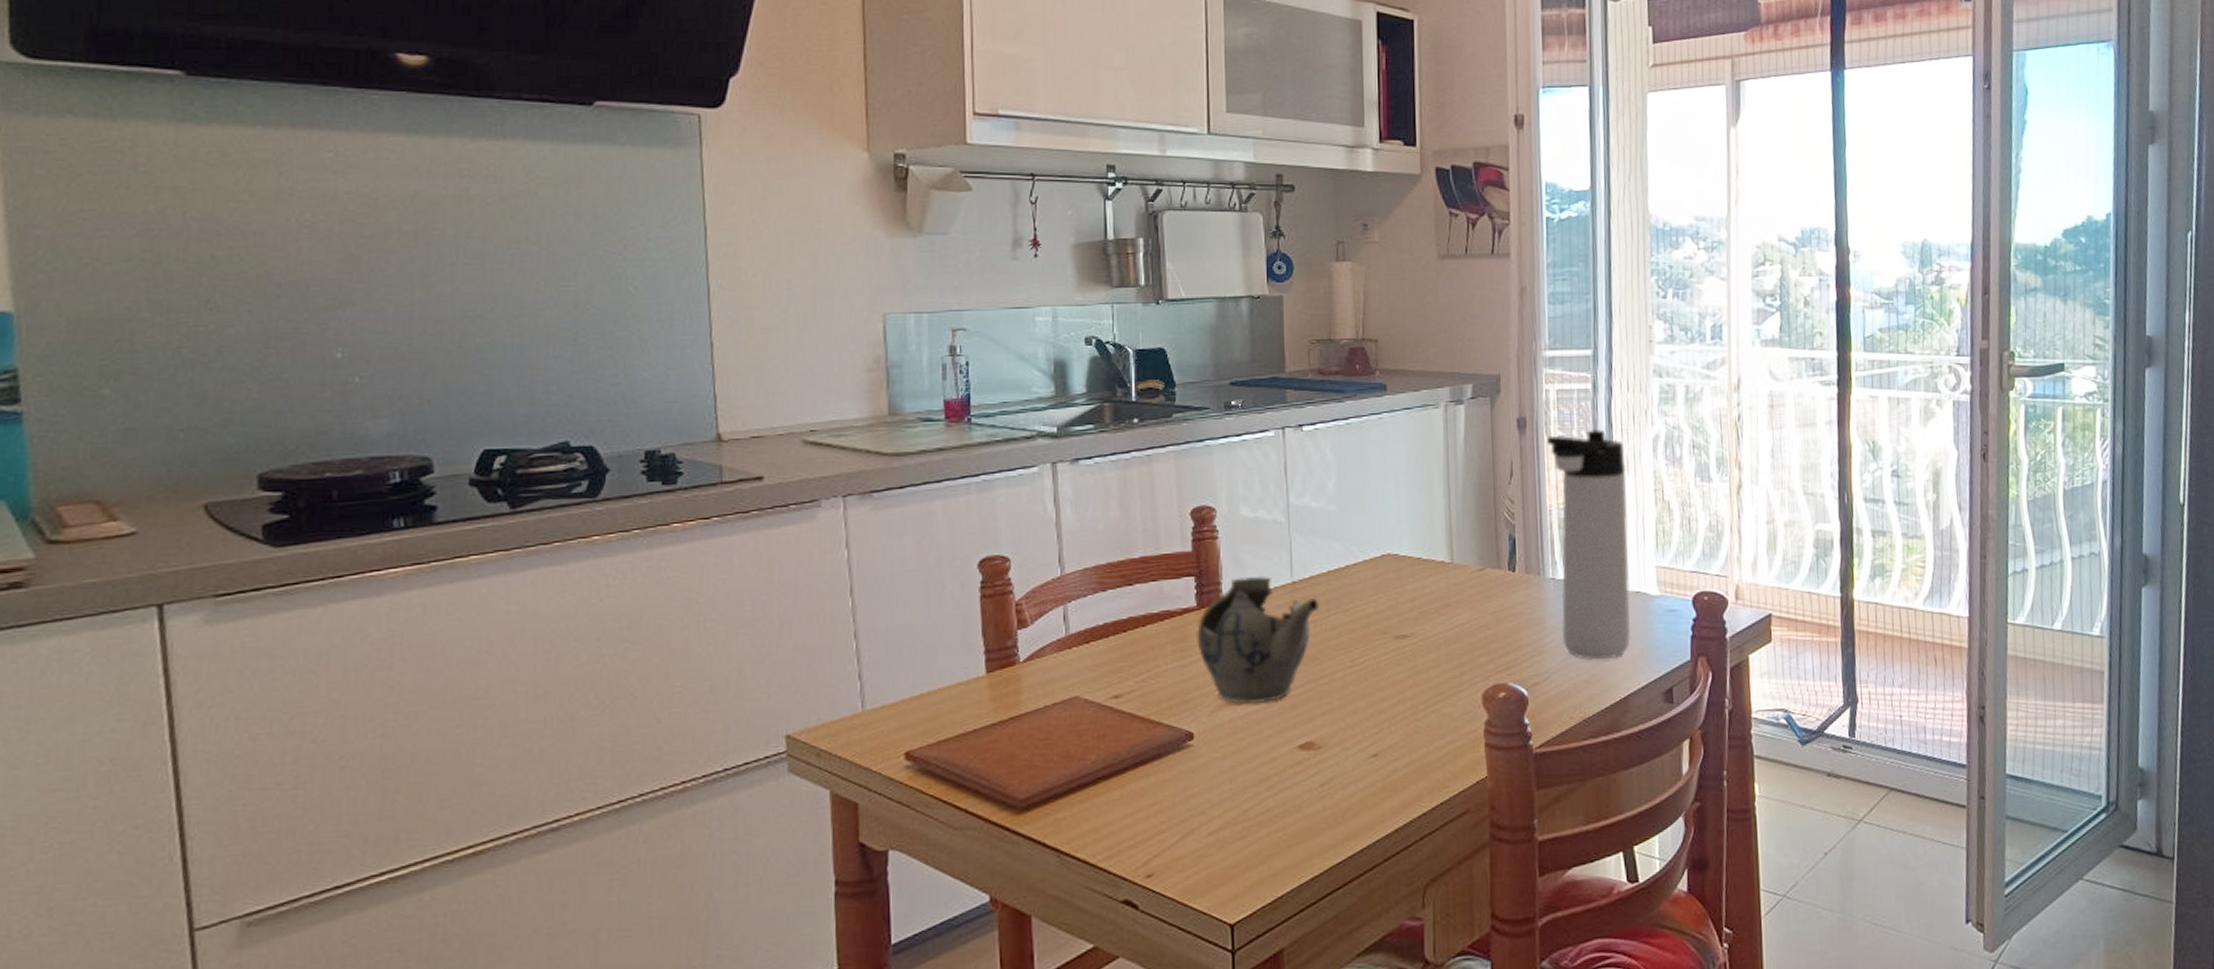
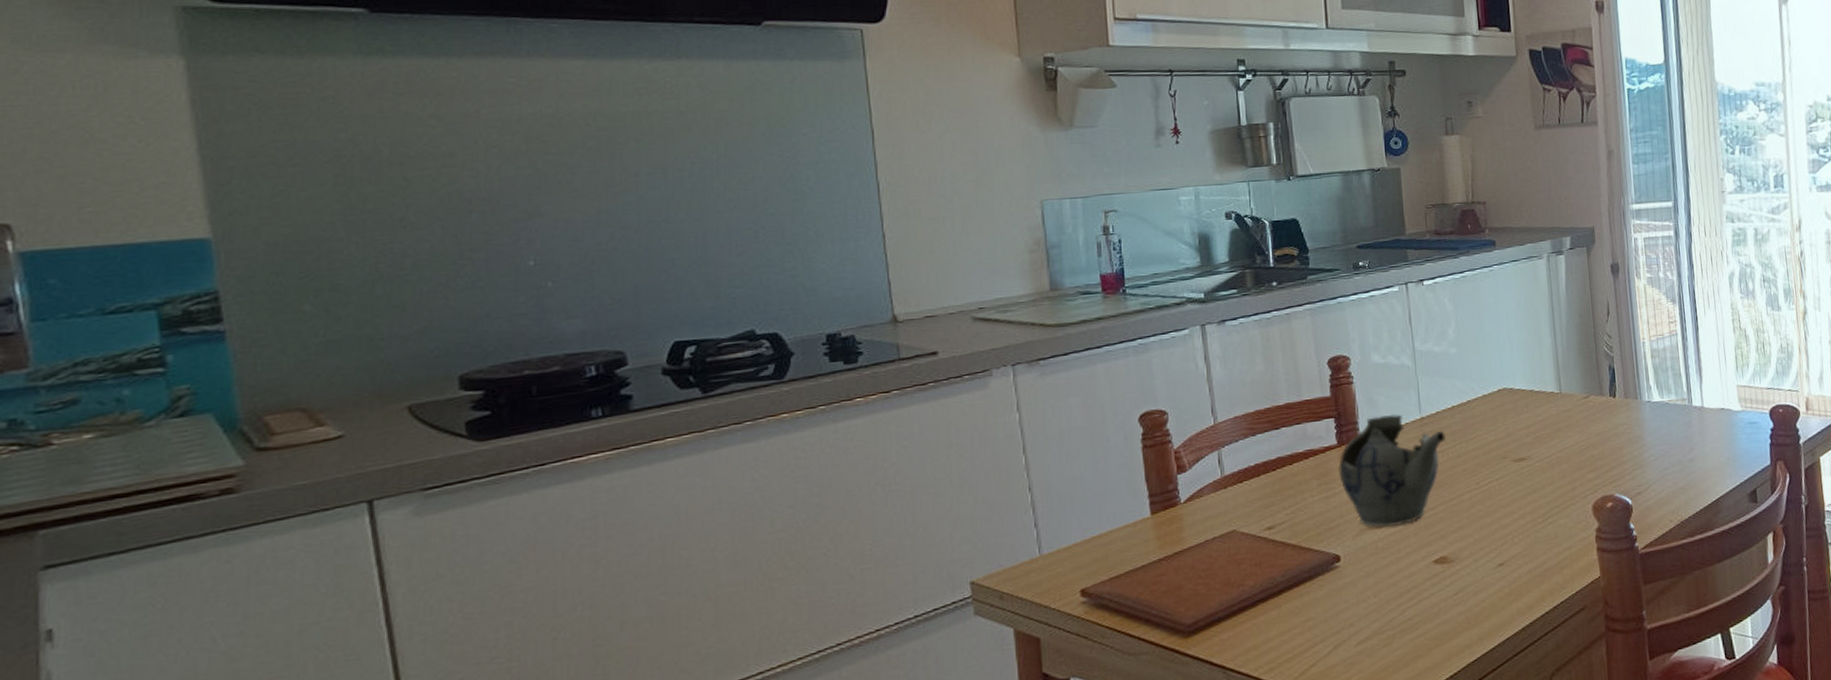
thermos bottle: present [1546,429,1632,661] -> none [1636,270,1719,470]

